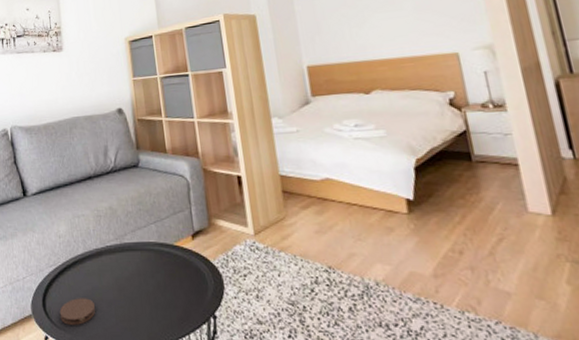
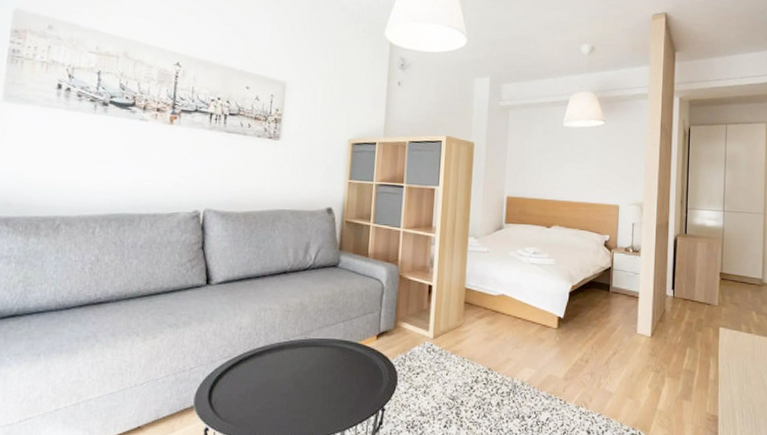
coaster: present [59,298,95,325] -> none [226,390,266,417]

